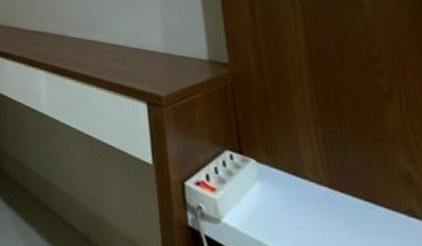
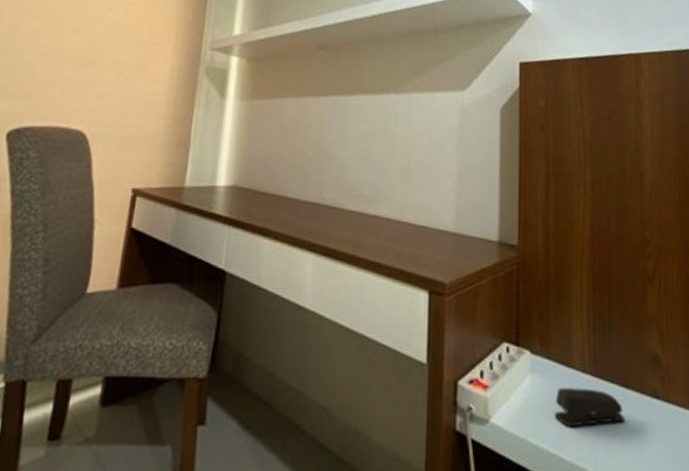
stapler: none [290,197,376,237] -> present [555,388,624,428]

